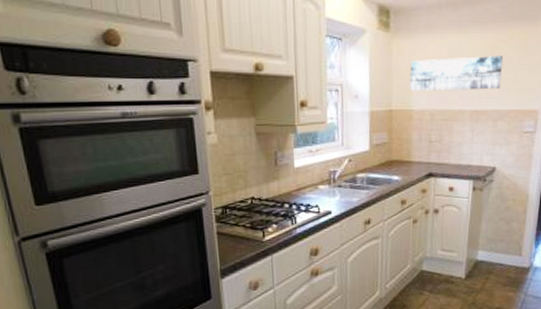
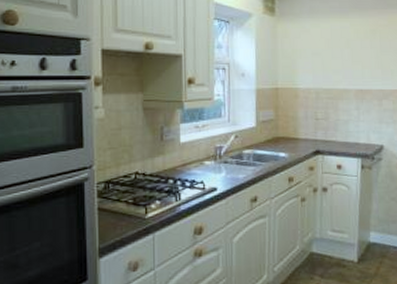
wall art: present [409,56,503,91] -> none [294,39,385,71]

